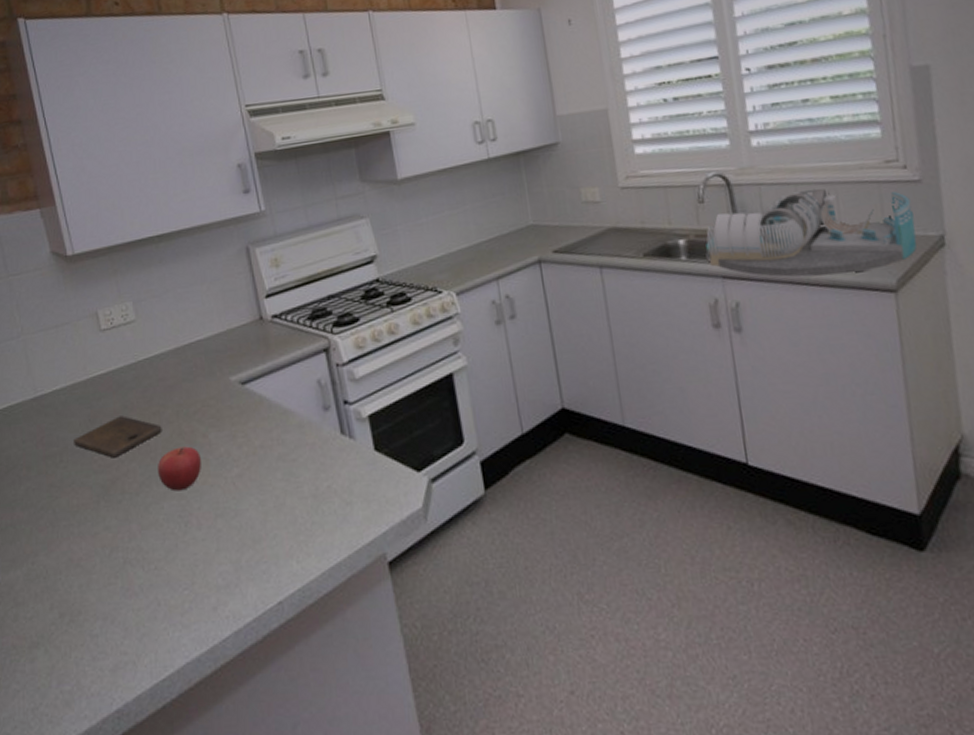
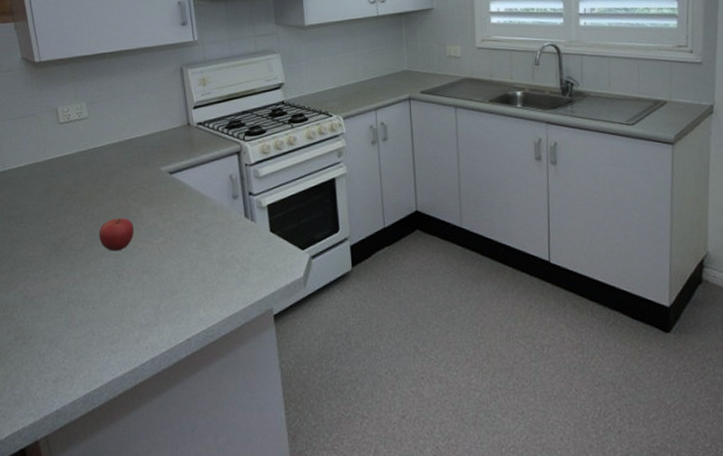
cutting board: present [72,415,162,458] -> none [32,191,104,223]
architectural model: present [706,188,917,278] -> none [536,62,694,129]

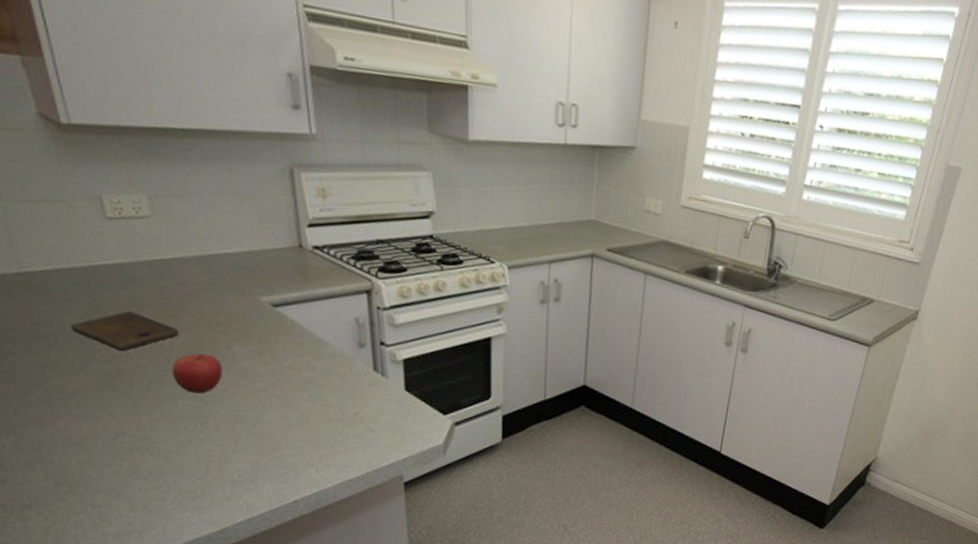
cutting board: none [32,191,104,223] -> present [69,311,179,351]

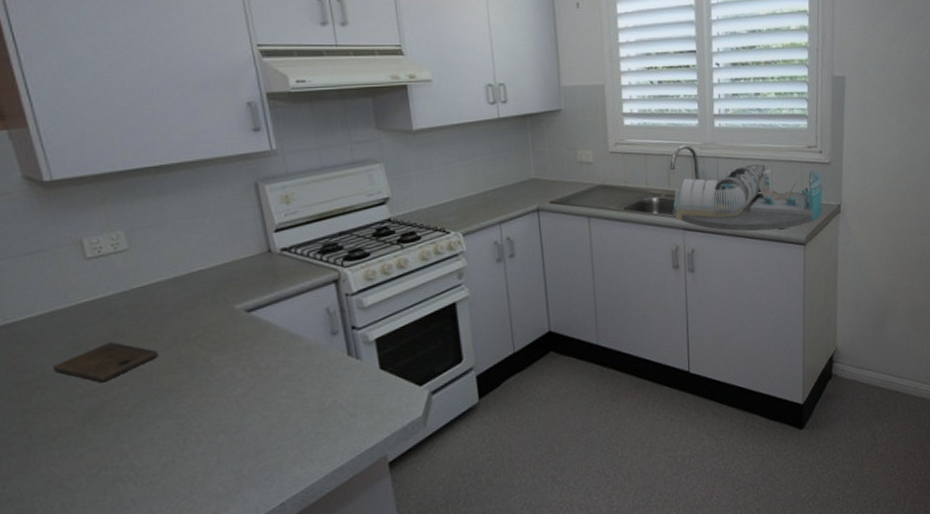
fruit: present [173,353,222,394] -> none [153,369,202,412]
architectural model: none [736,247,906,326] -> present [672,164,823,232]

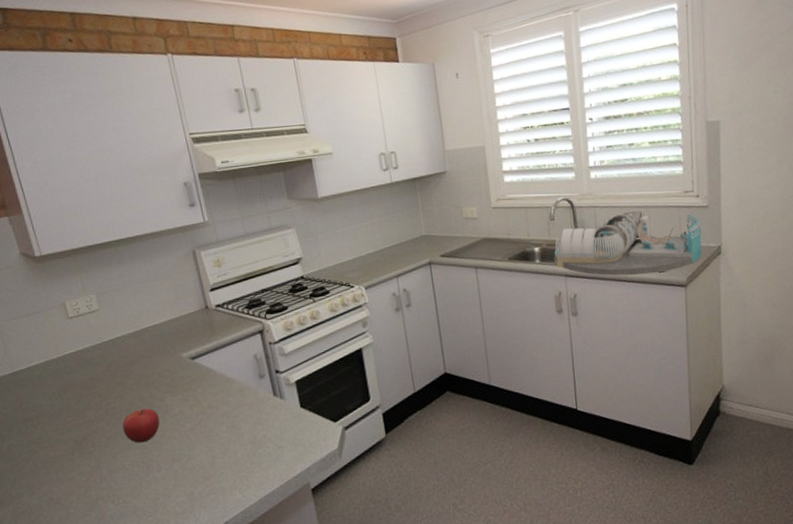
cutting board: present [52,342,159,383] -> none [48,385,126,419]
fruit: none [153,369,202,412] -> present [123,408,160,443]

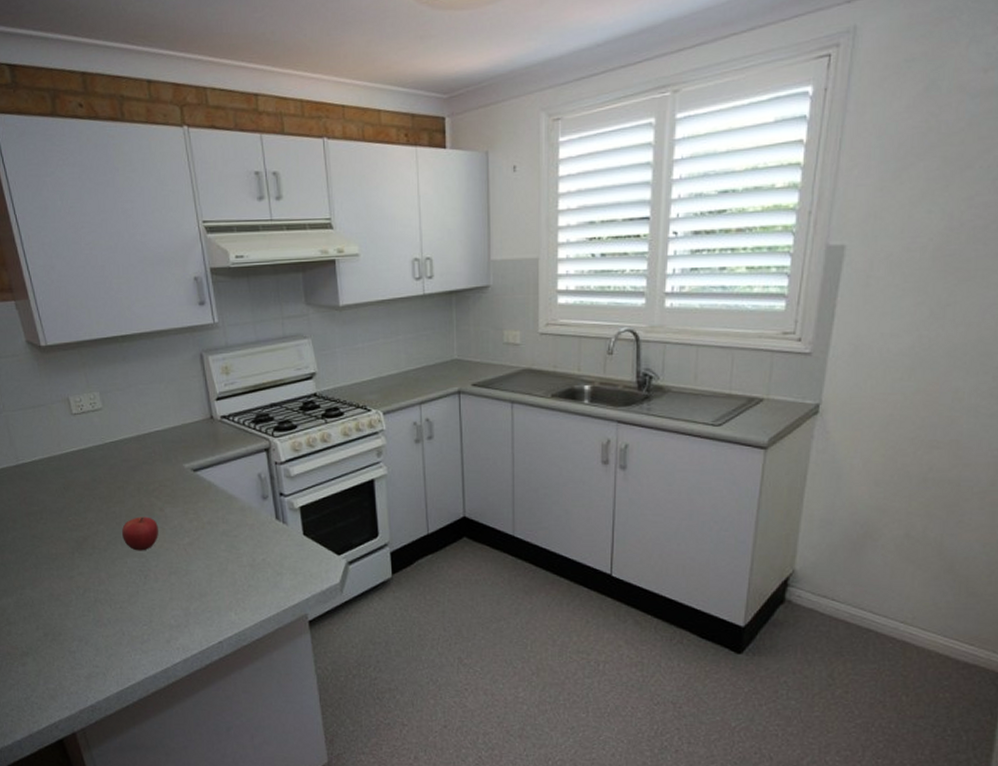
architectural model: present [554,211,702,276] -> none [606,351,797,430]

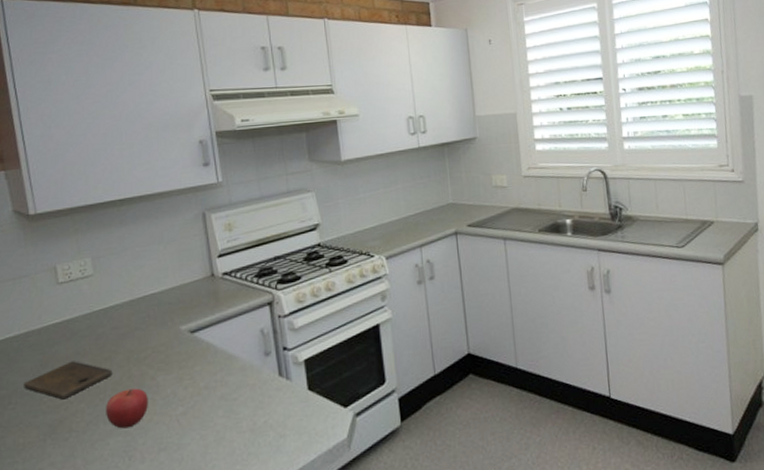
cutting board: none [50,487,126,520] -> present [22,361,113,400]

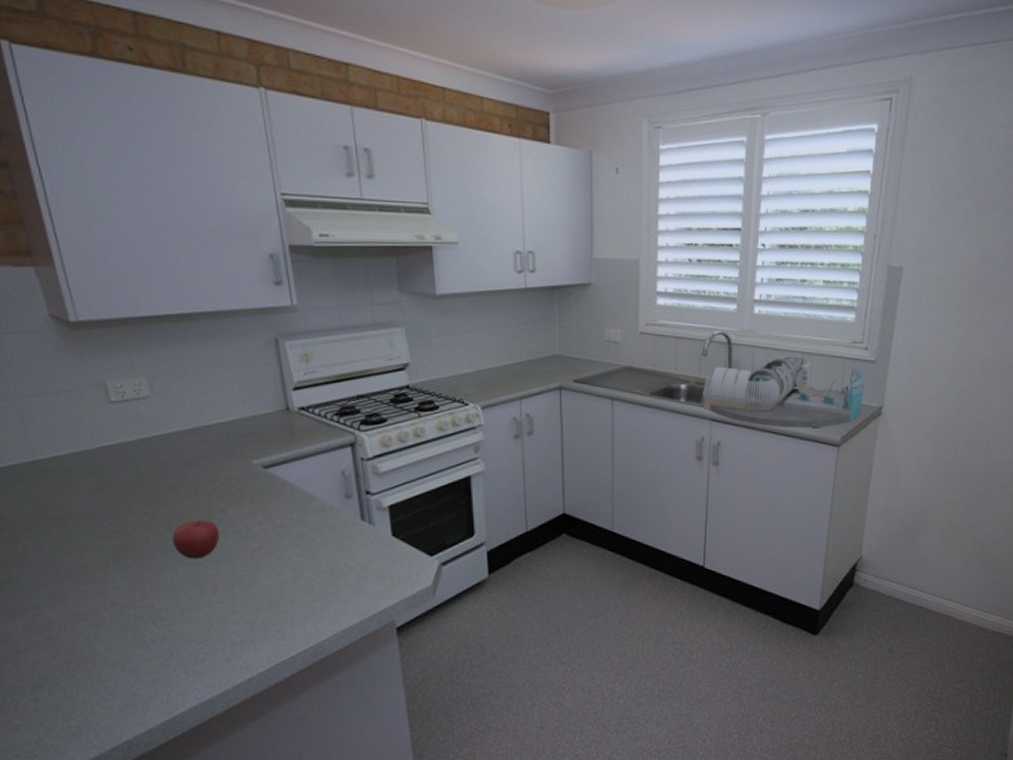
cutting board: present [22,361,113,400] -> none [78,486,178,525]
architectural model: none [586,184,739,252] -> present [701,356,864,428]

